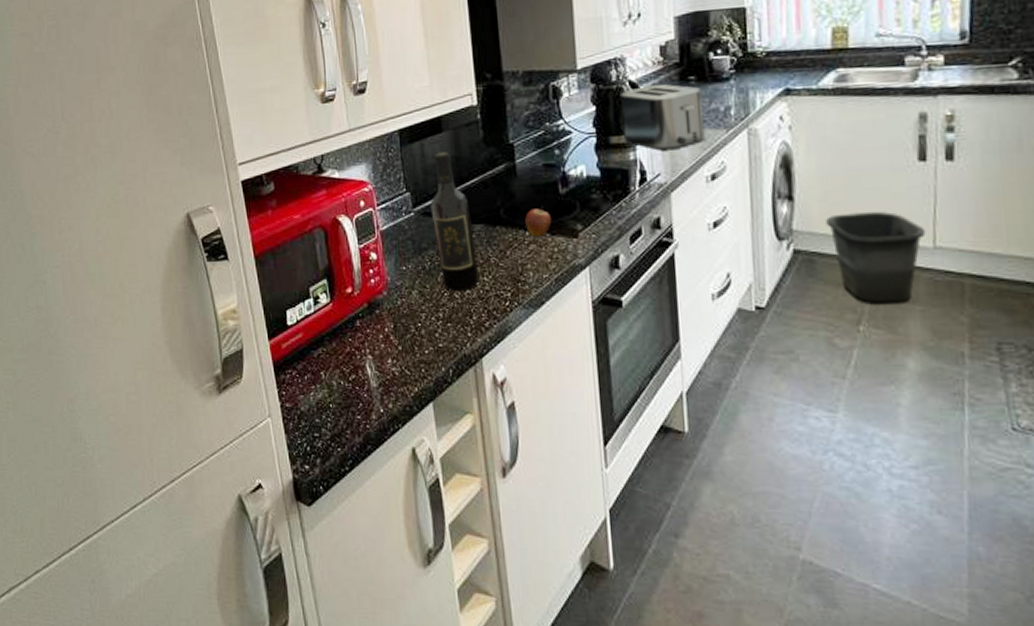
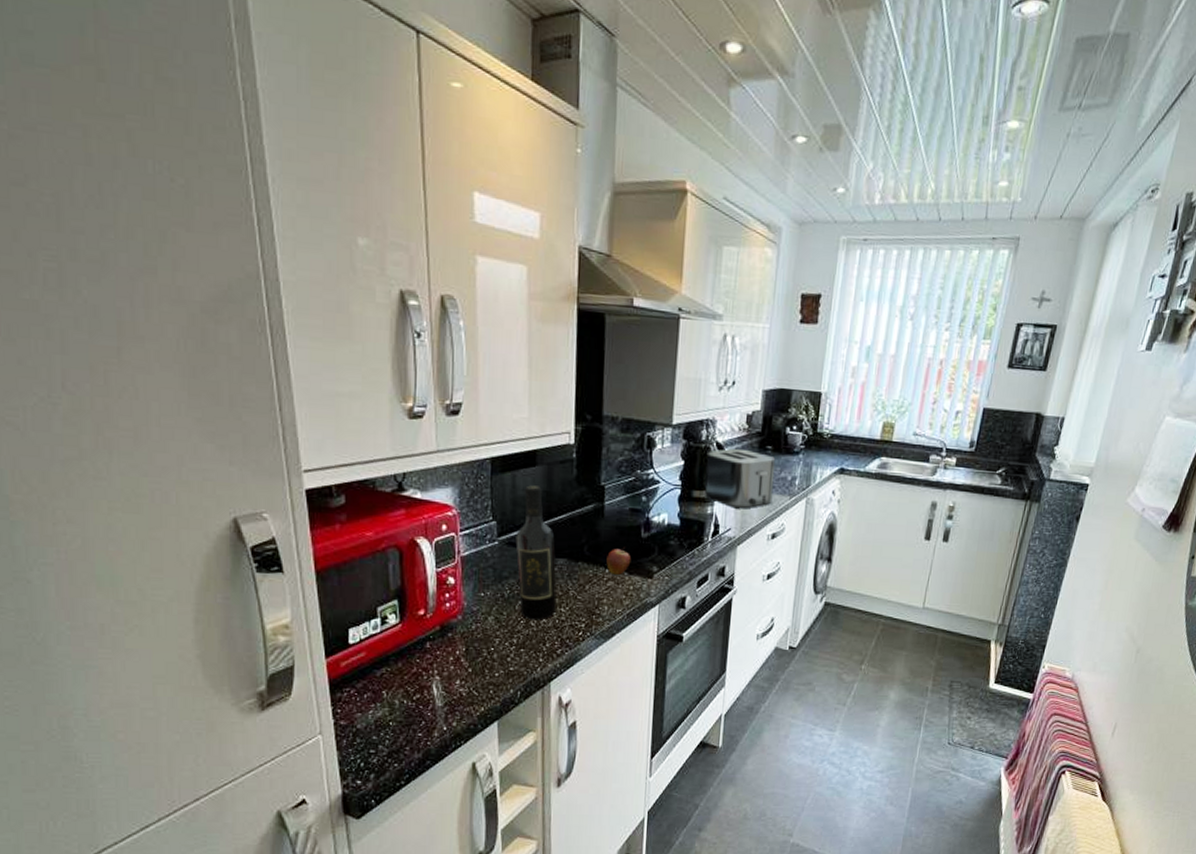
waste bin: present [826,212,926,306] -> none [852,576,920,651]

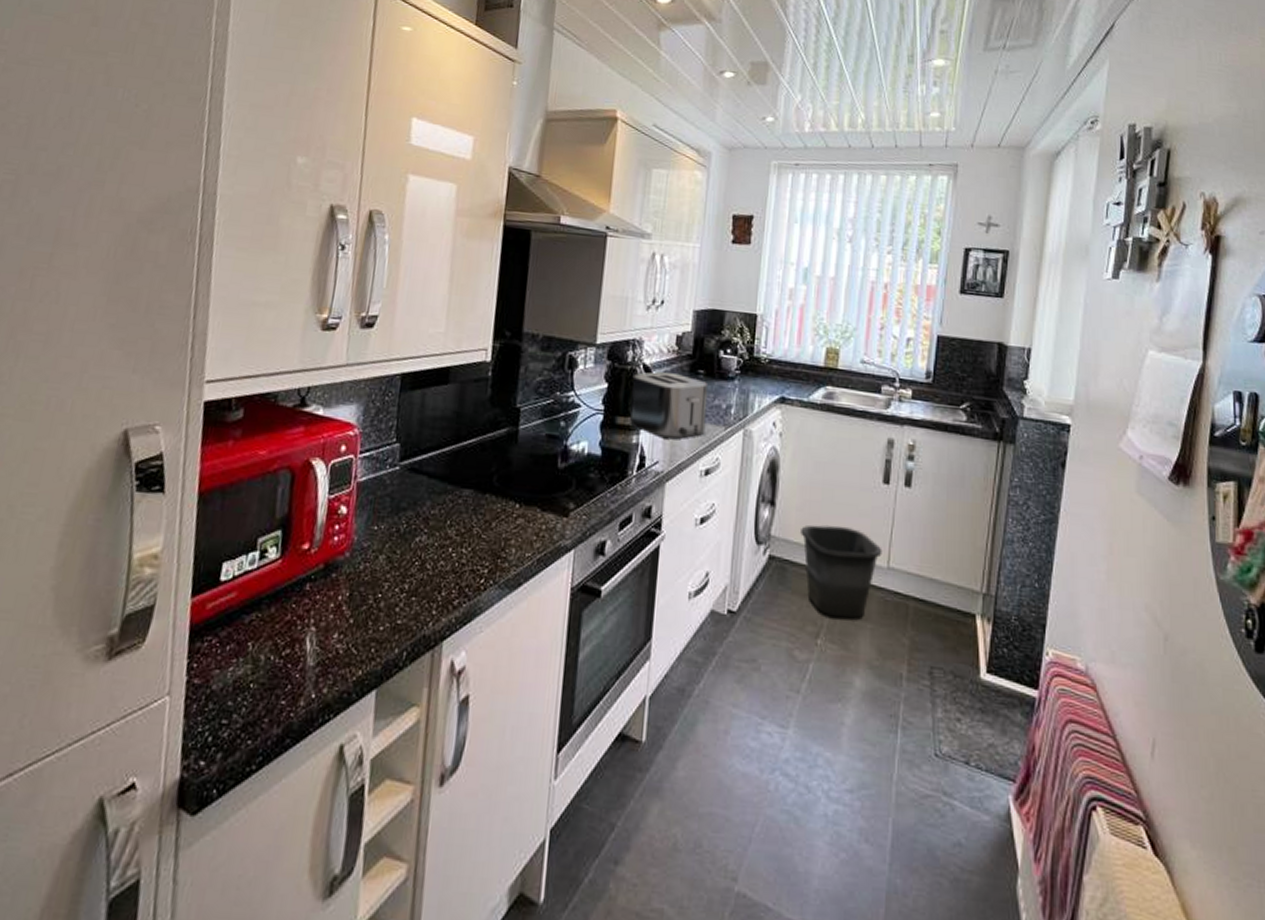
wine bottle: present [515,485,557,619] -> none [416,404,462,561]
fruit: present [606,546,632,575] -> none [517,478,546,511]
waste bin: none [852,576,920,651] -> present [801,525,883,621]

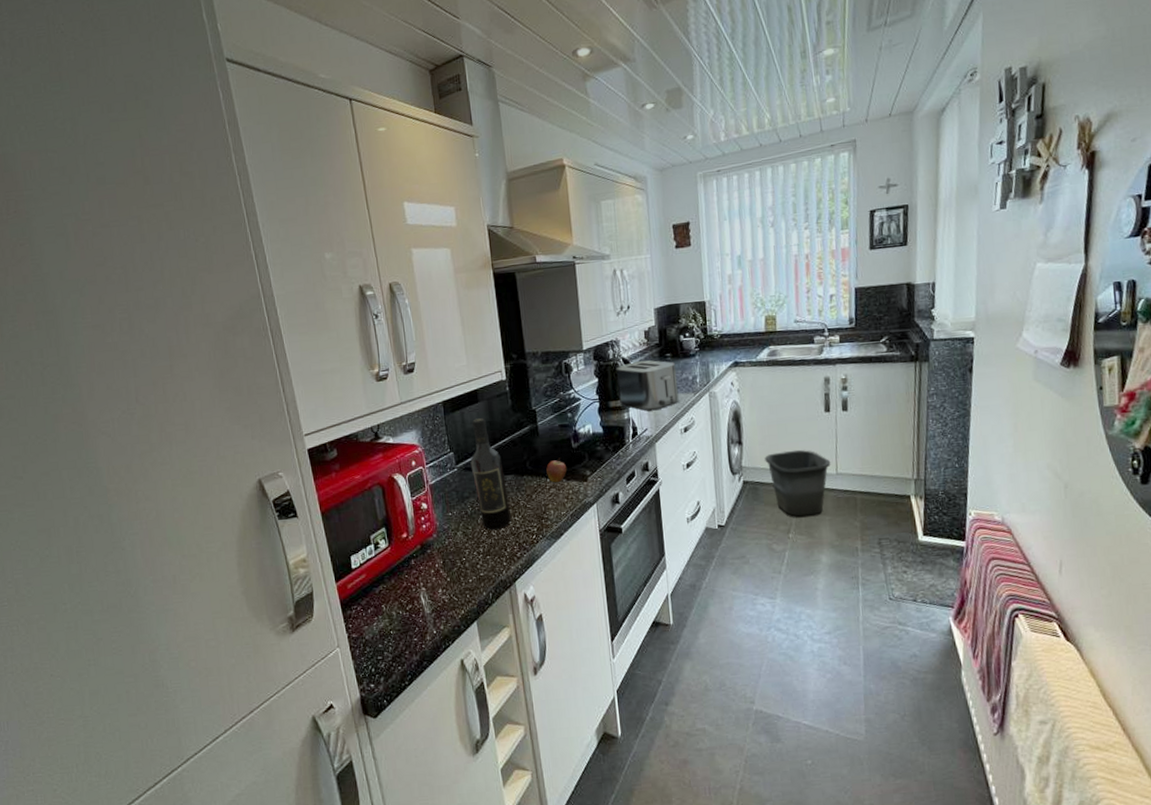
wine bottle: none [416,404,462,561] -> present [470,418,512,530]
fruit: none [517,478,546,511] -> present [546,457,567,483]

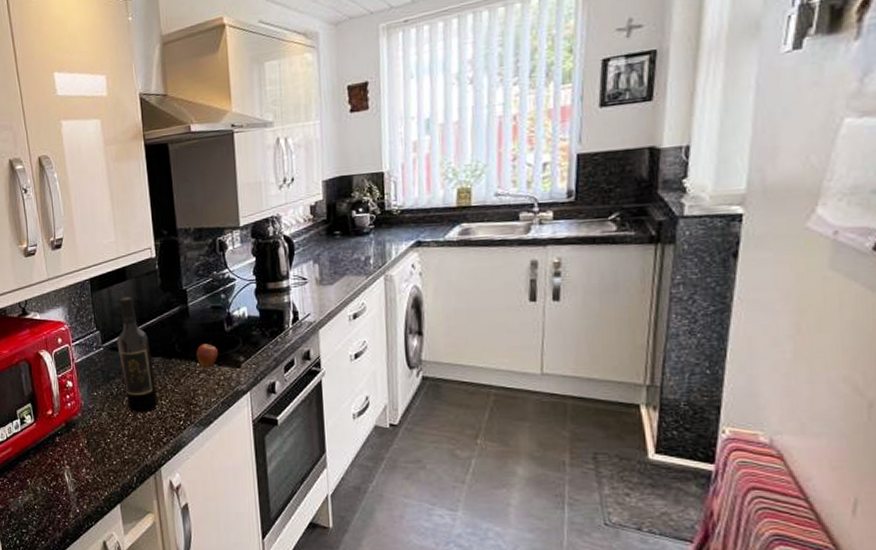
toaster: present [615,360,679,411] -> none [276,238,349,295]
waste bin: present [765,450,831,519] -> none [450,345,535,423]

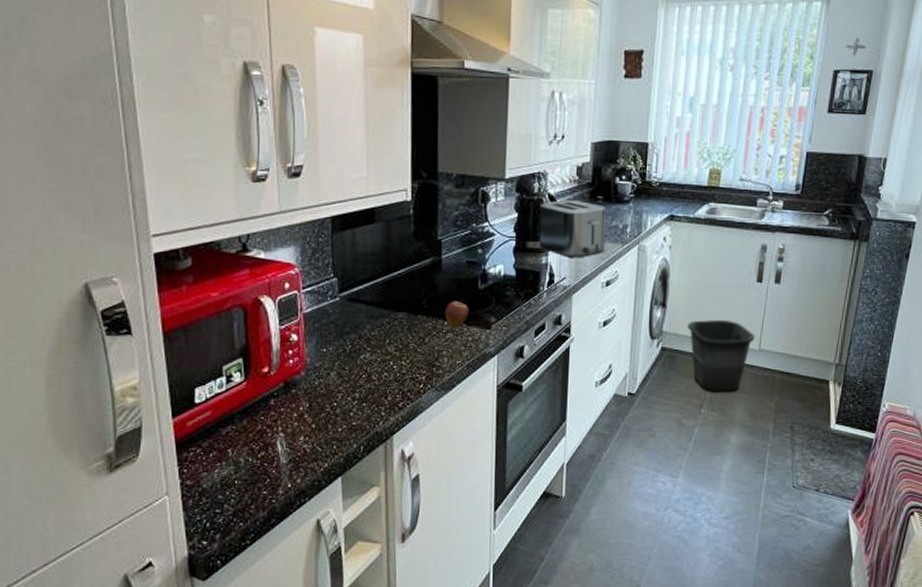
wine bottle: present [116,297,159,412] -> none [356,242,398,373]
toaster: none [276,238,349,295] -> present [538,200,607,258]
waste bin: none [450,345,535,423] -> present [688,320,755,394]

